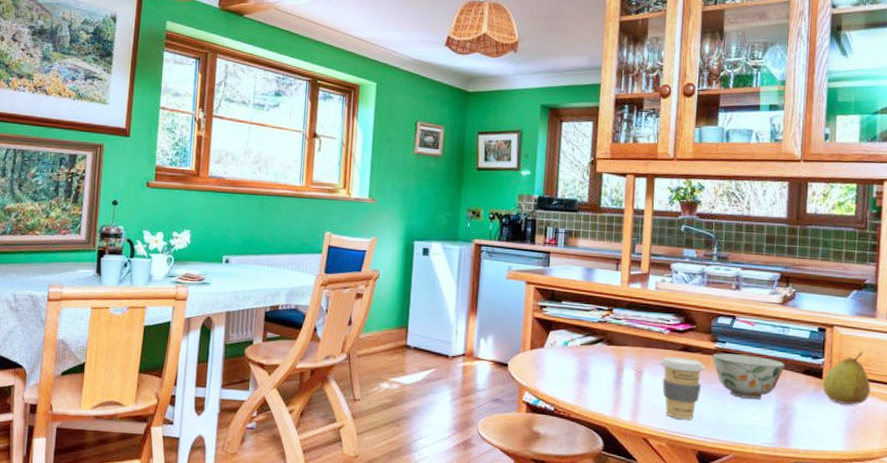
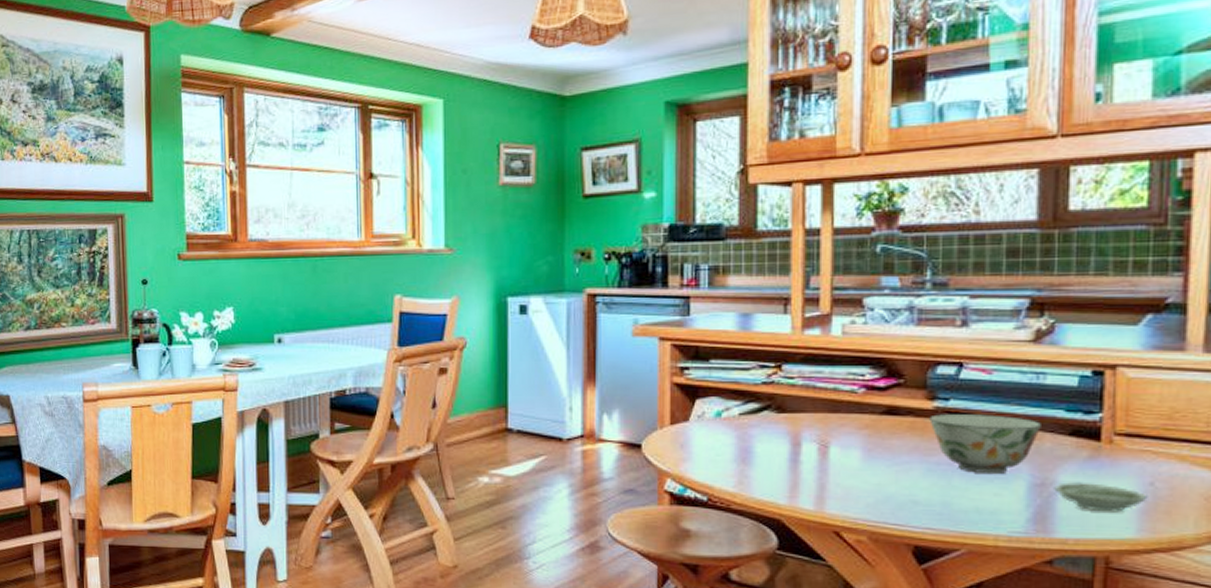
coffee cup: present [660,356,705,420] -> none [853,422,920,506]
saucer: none [792,408,851,431] -> present [1054,482,1148,512]
fruit: present [822,352,871,405] -> none [1100,400,1179,476]

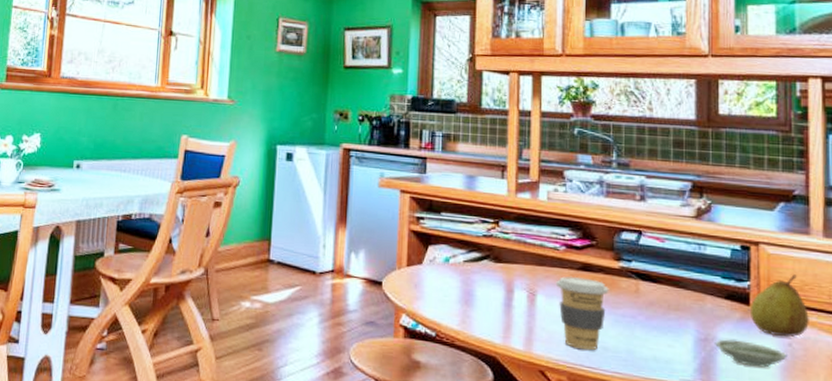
coffee cup: none [853,422,920,506] -> present [555,276,609,351]
soup bowl: present [929,414,1041,473] -> none [616,273,703,328]
fruit: none [1100,400,1179,476] -> present [749,274,809,337]

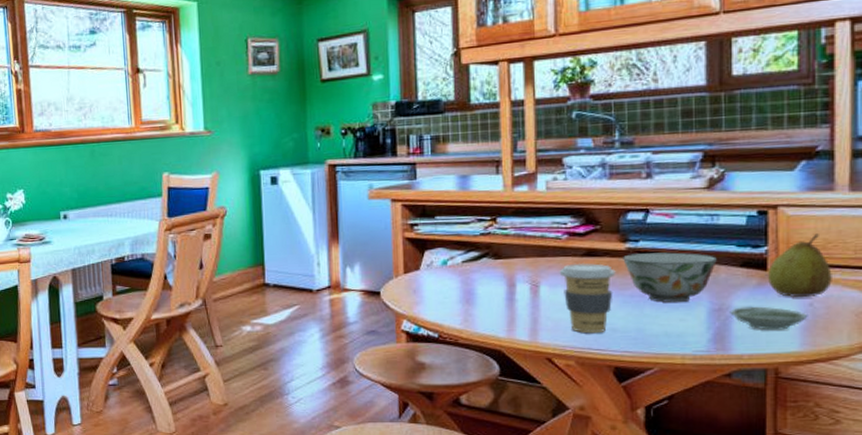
soup bowl: none [616,273,703,328] -> present [623,252,717,302]

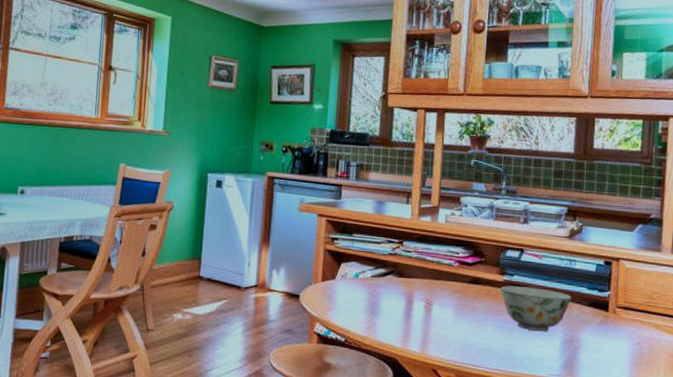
coffee cup: present [559,263,616,334] -> none [449,288,494,351]
saucer: present [730,306,808,331] -> none [578,340,636,363]
fruit: present [767,233,832,298] -> none [608,285,656,338]

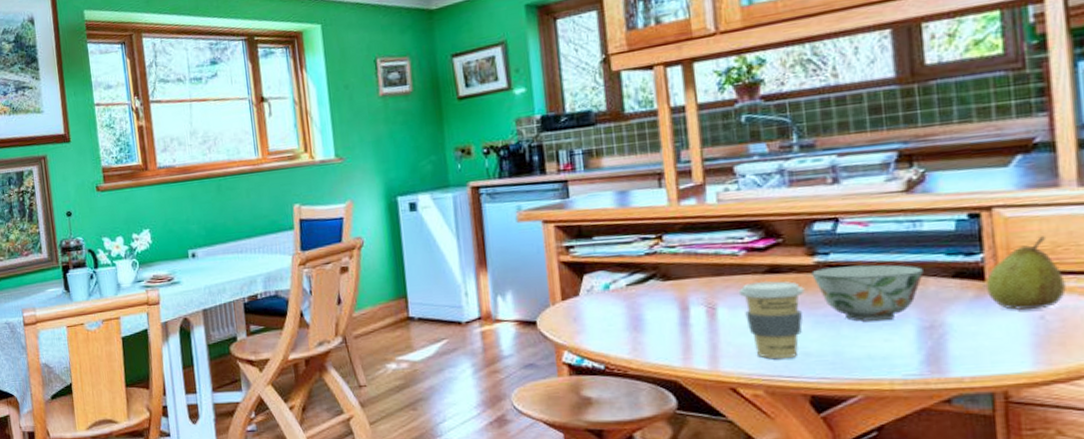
coffee cup: none [449,288,494,351] -> present [738,280,805,359]
fruit: none [608,285,656,338] -> present [985,236,1066,310]

